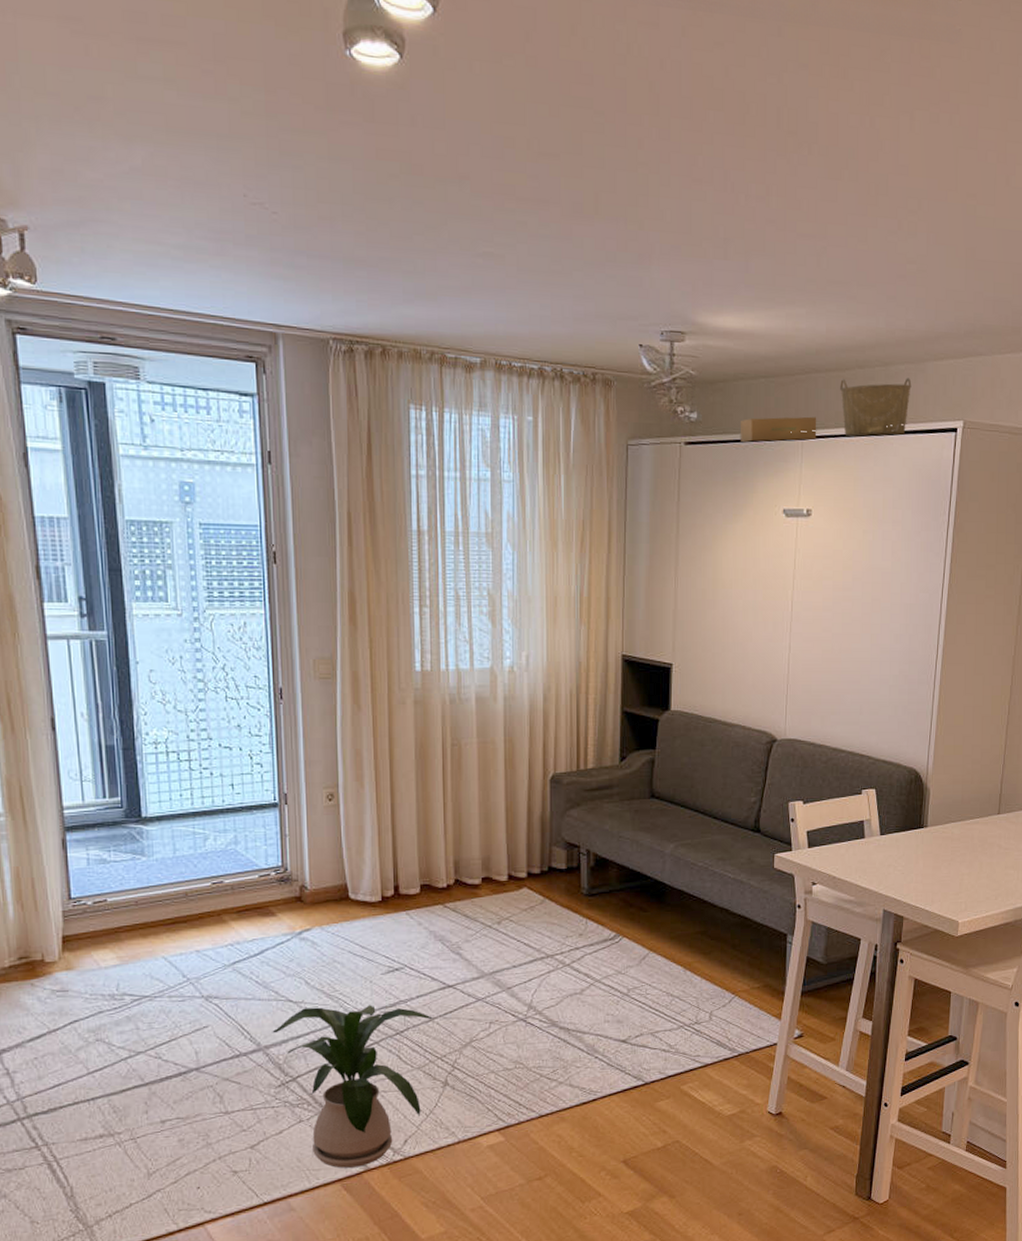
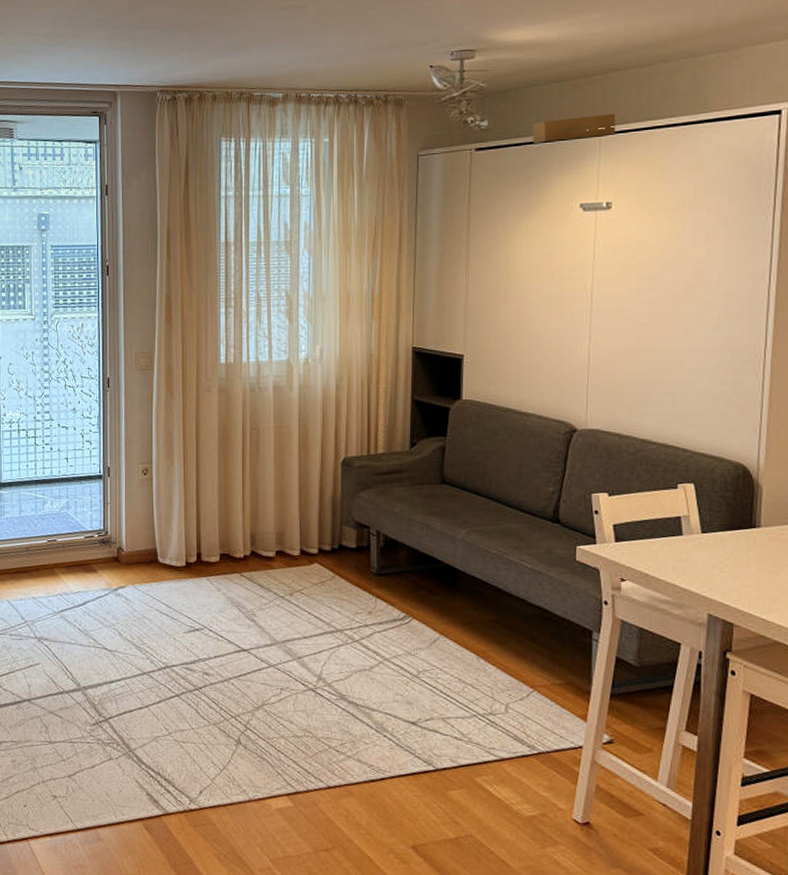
house plant: present [272,1005,434,1168] -> none [90,656,229,810]
basket: present [840,378,912,438] -> none [641,66,724,130]

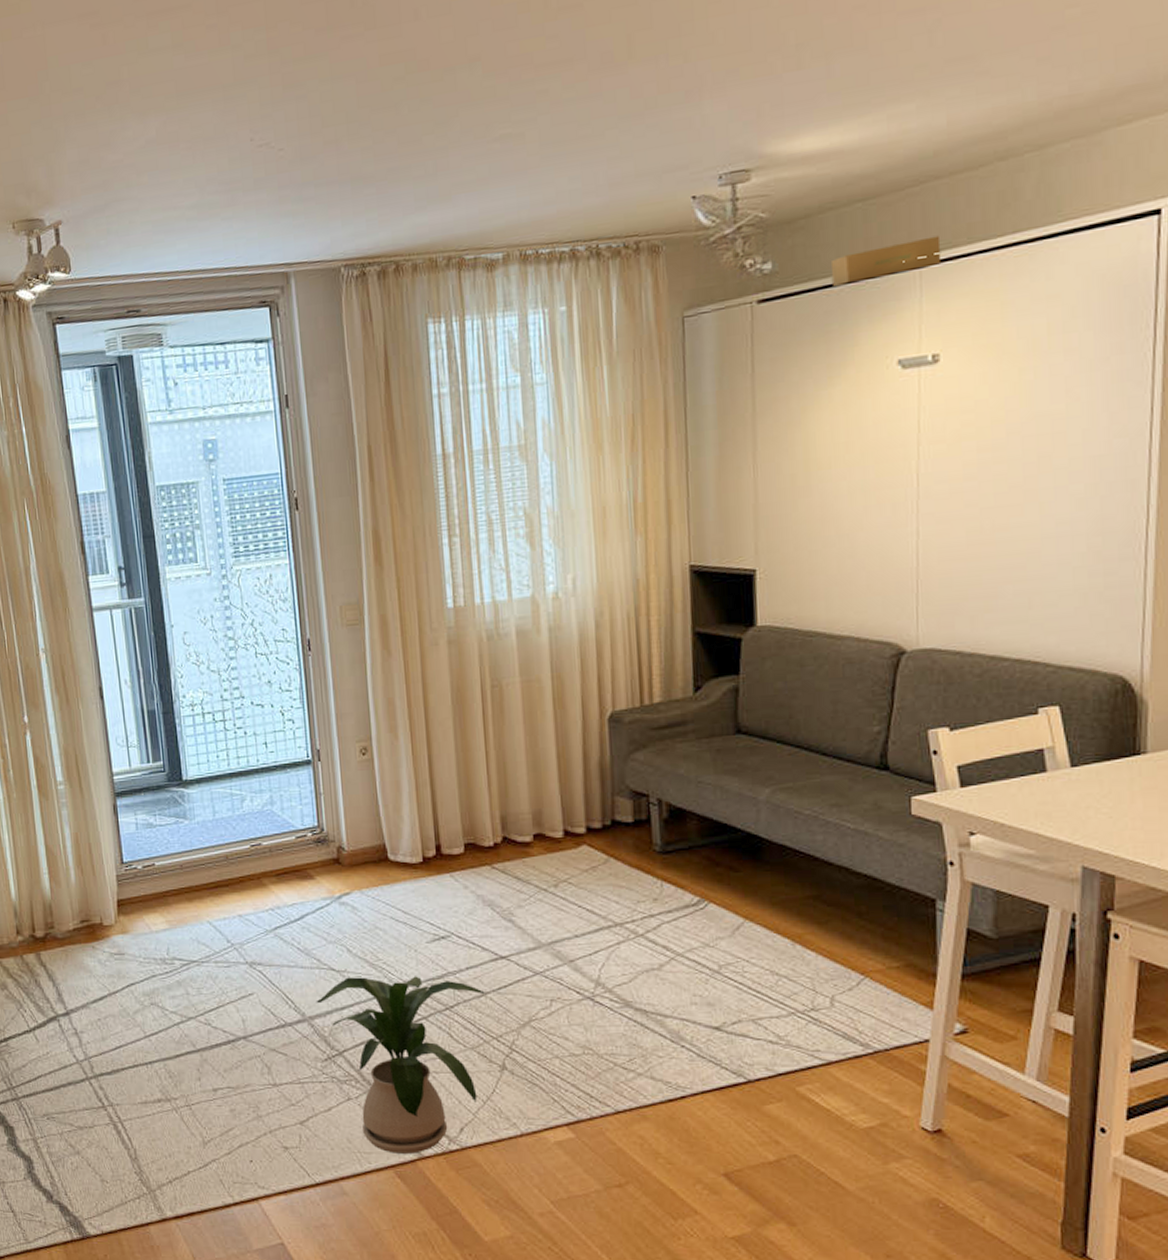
house plant: none [90,656,229,810] -> present [316,976,487,1154]

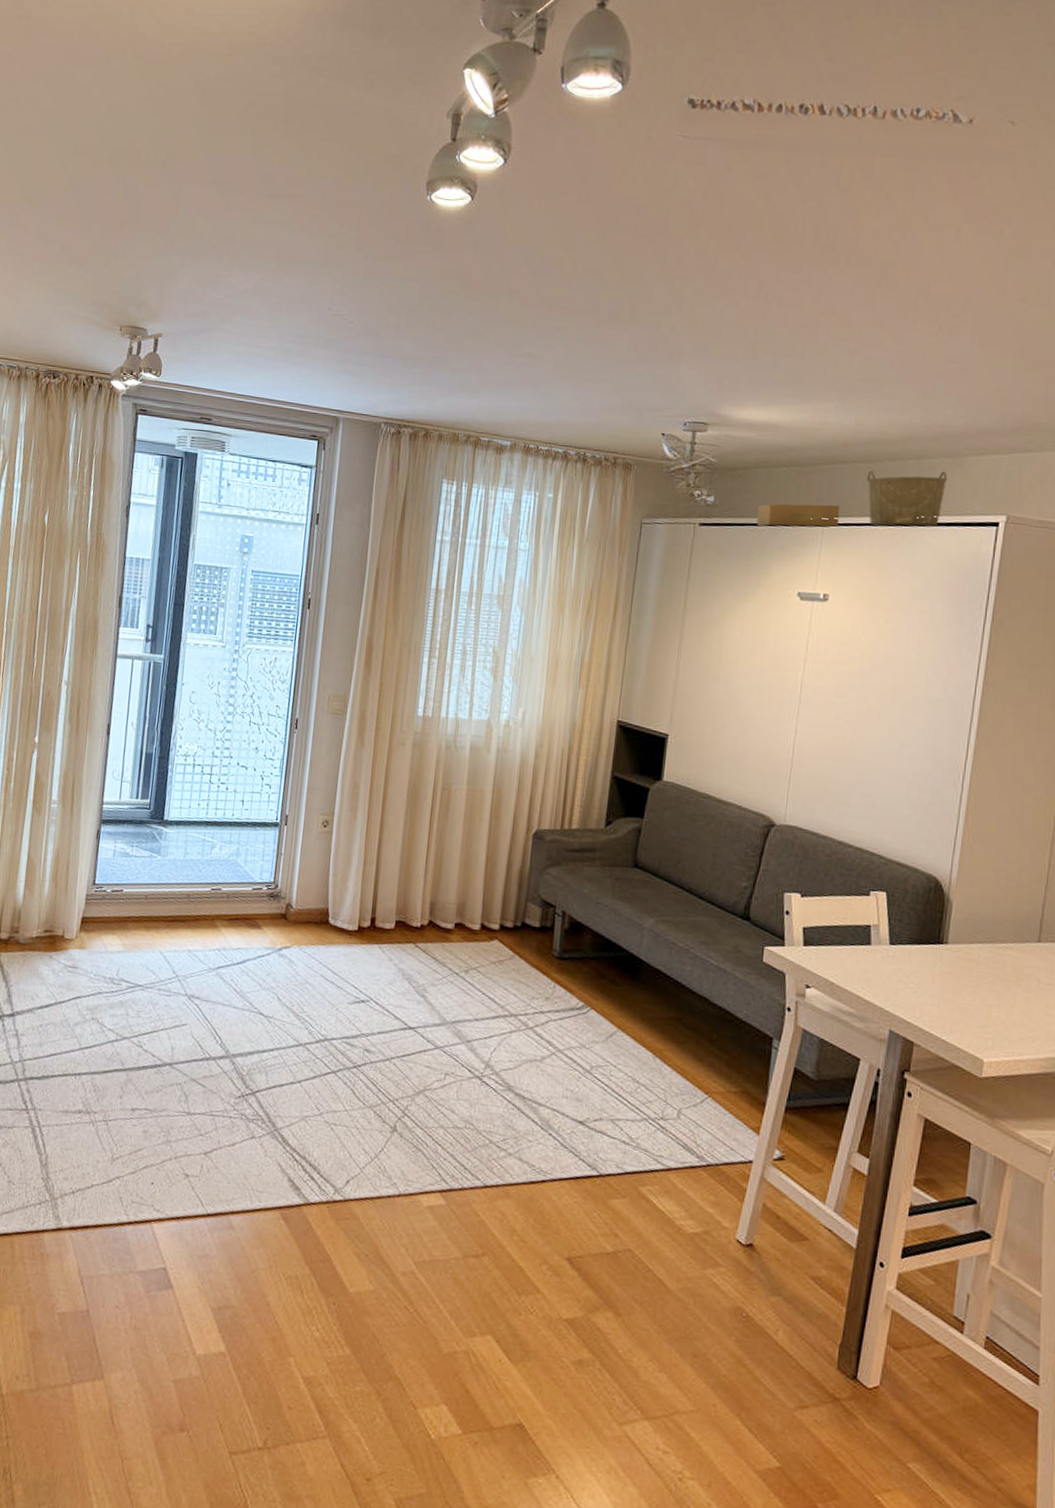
house plant: present [316,976,487,1154] -> none [241,1023,392,1199]
basket: none [972,157,1083,253] -> present [867,470,948,528]

